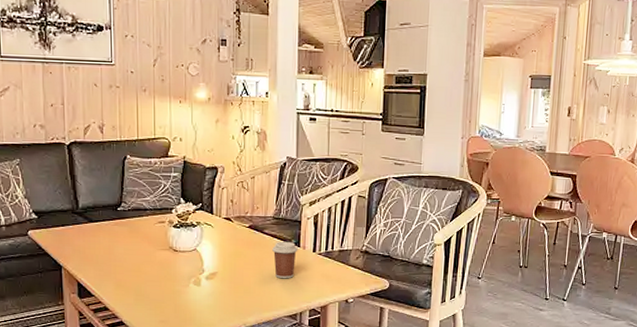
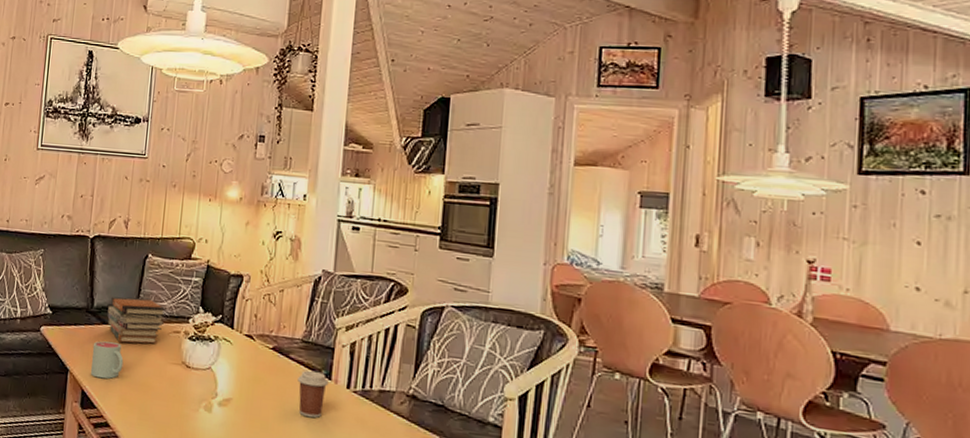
mug: none [83,237,115,270] -> present [90,341,124,379]
book stack: none [93,195,150,237] -> present [107,296,166,344]

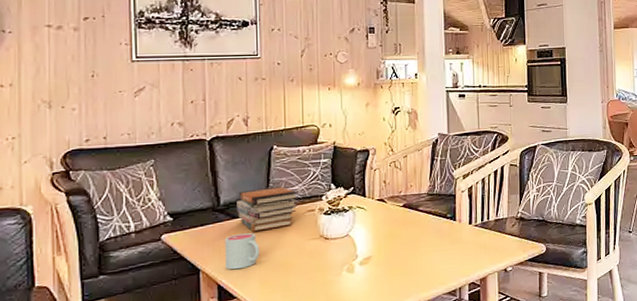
coffee cup: present [298,370,329,418] -> none [428,216,454,256]

